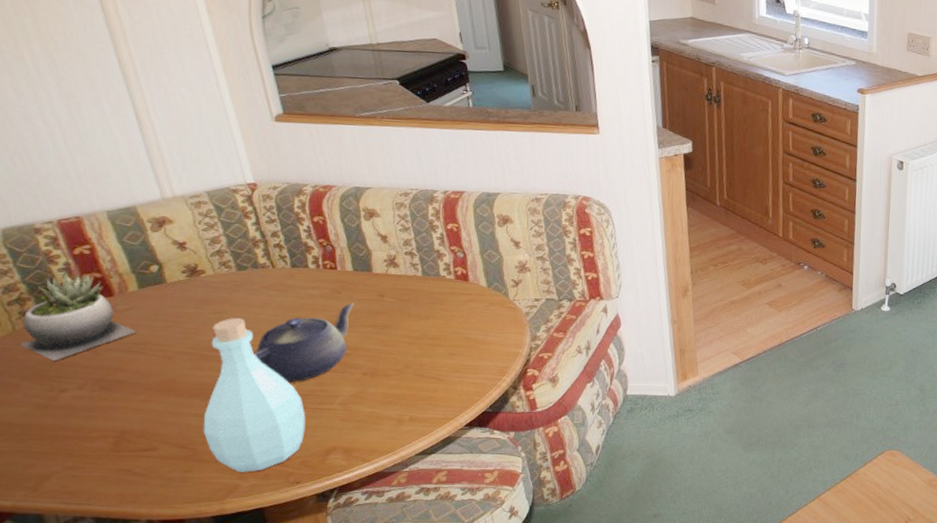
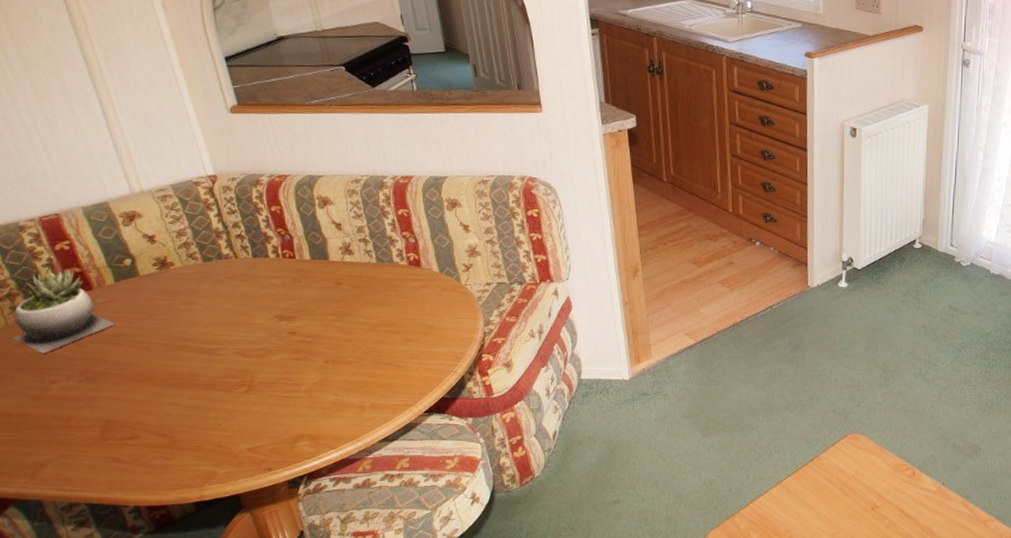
bottle: present [203,318,306,472] -> none [180,309,274,460]
teapot: present [254,303,355,383] -> none [222,291,314,371]

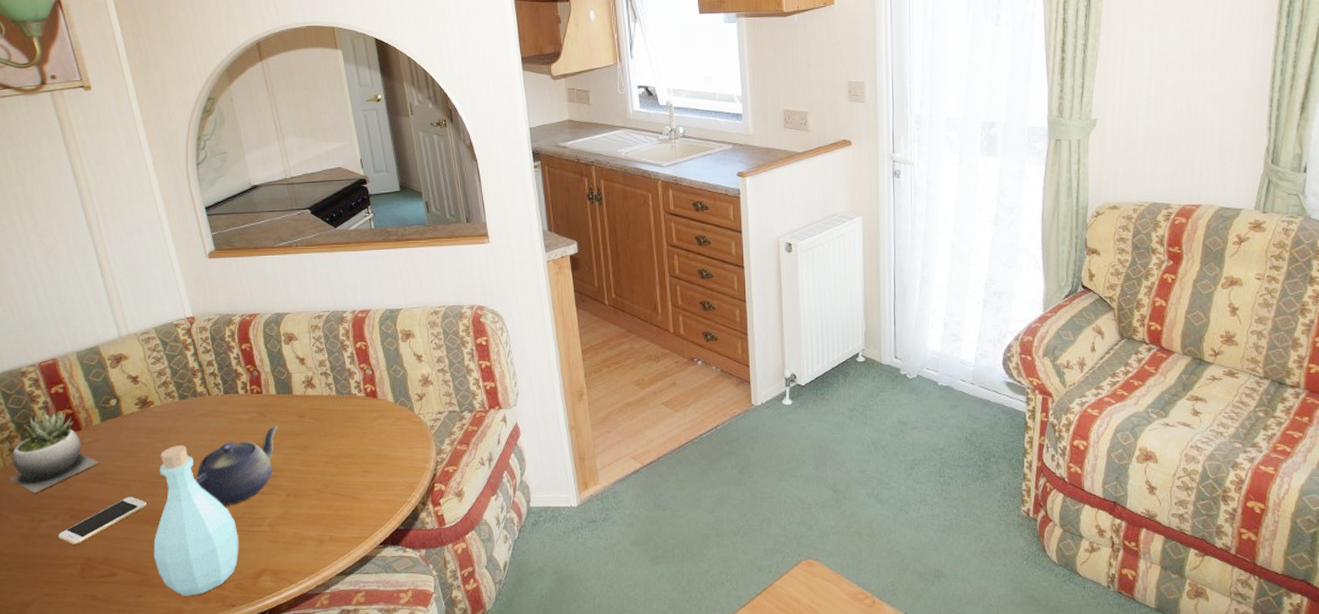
smartphone: none [72,359,172,407] -> present [58,496,147,545]
bottle: none [180,309,274,460] -> present [153,445,239,596]
teapot: none [222,291,314,371] -> present [194,425,278,506]

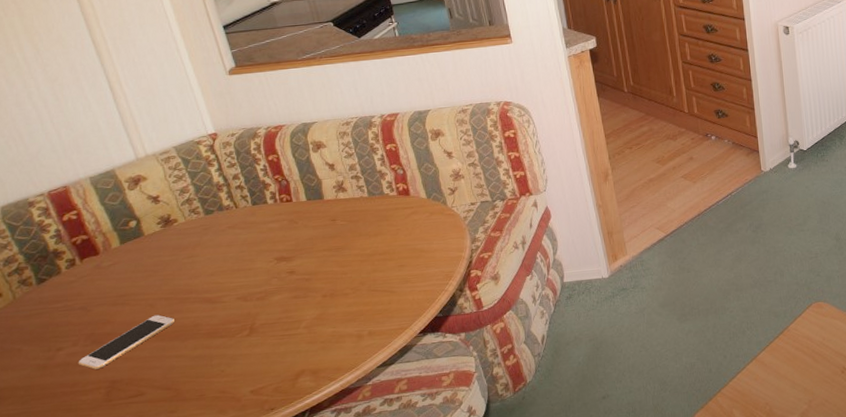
succulent plant: present [10,411,99,494] -> none [21,237,121,323]
bottle: present [153,445,239,596] -> none [184,259,276,406]
teapot: present [194,425,278,506] -> none [225,230,311,314]

